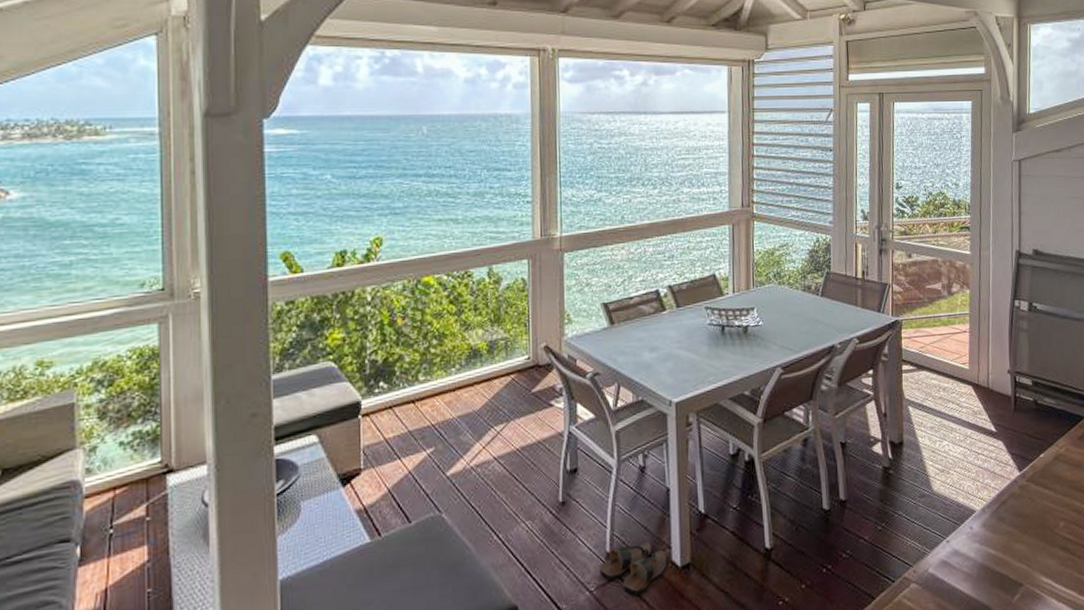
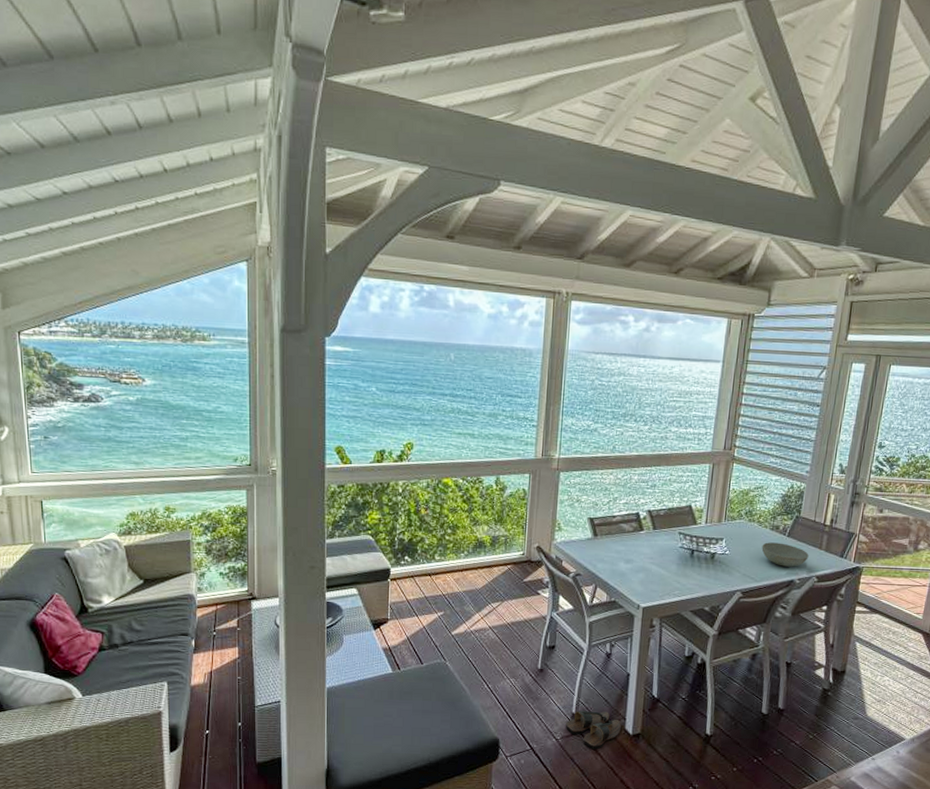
bowl: none [796,304,846,331] -> present [761,542,809,567]

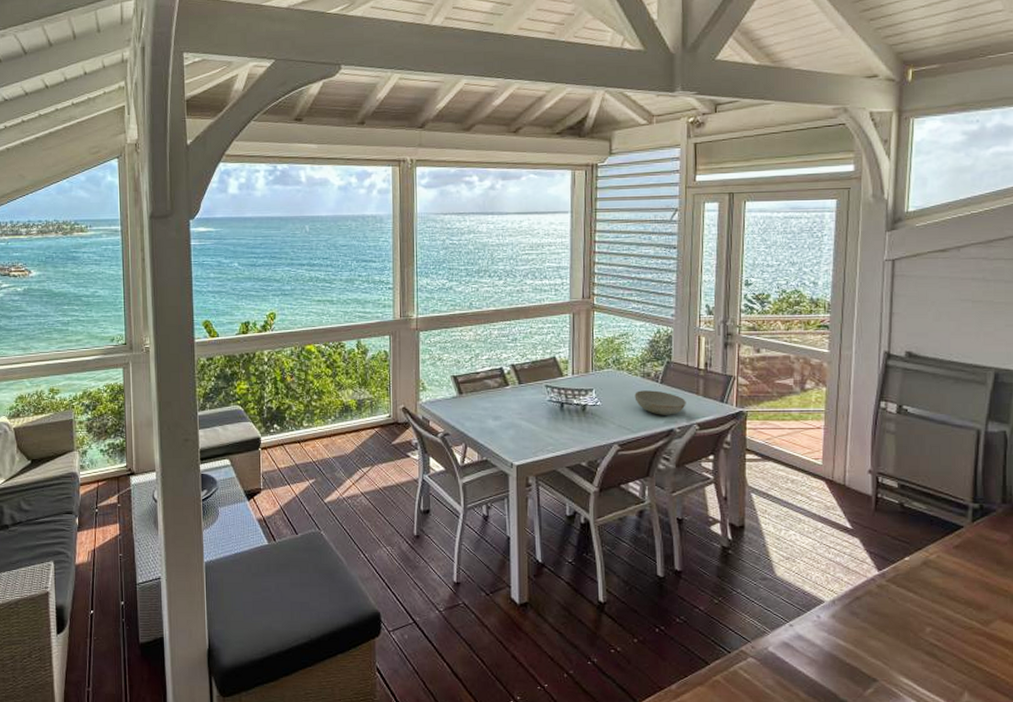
flip-flop: present [565,711,622,750] -> none [447,579,507,622]

